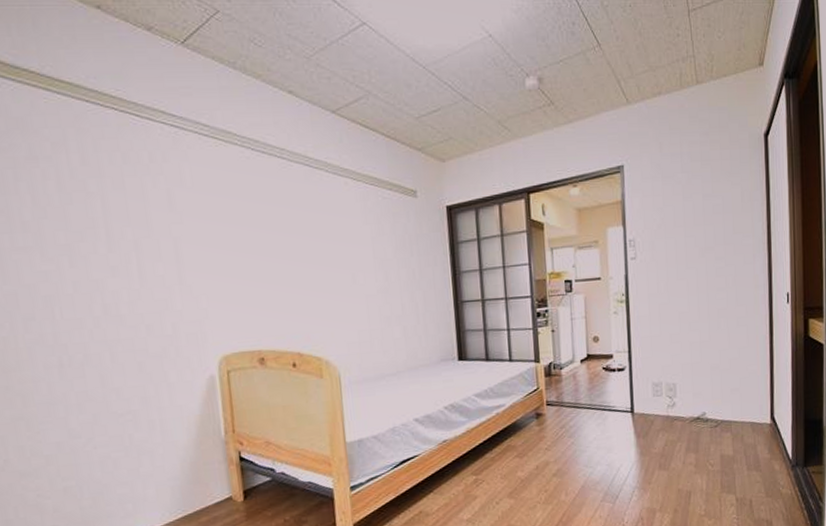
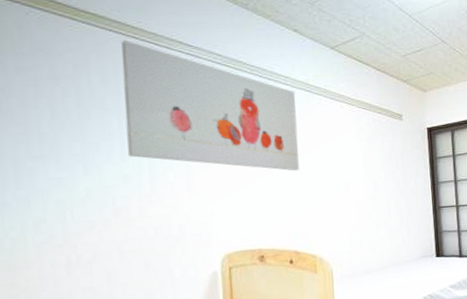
wall art: none [100,112,300,261] -> present [121,41,299,171]

